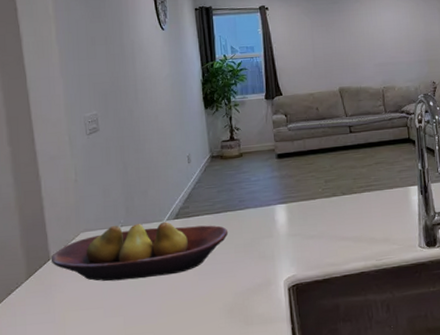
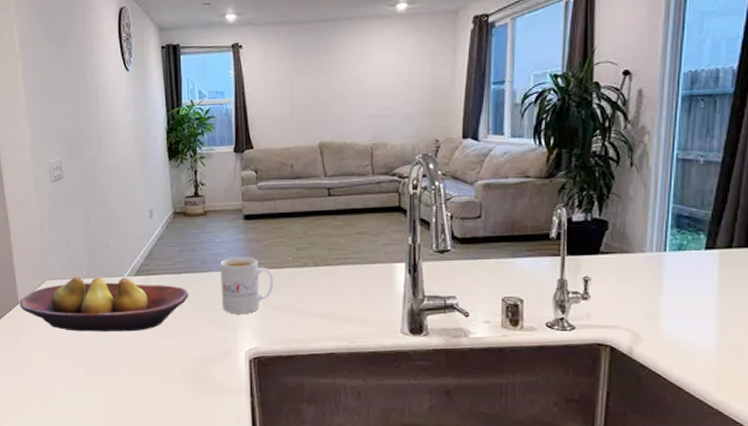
mug: none [257,192,307,246] -> present [220,257,274,314]

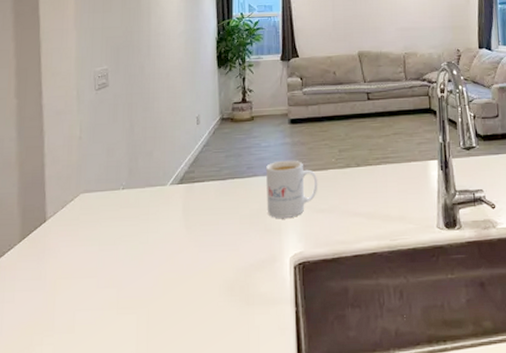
fruit bowl: present [19,277,189,332] -> none [47,186,234,248]

